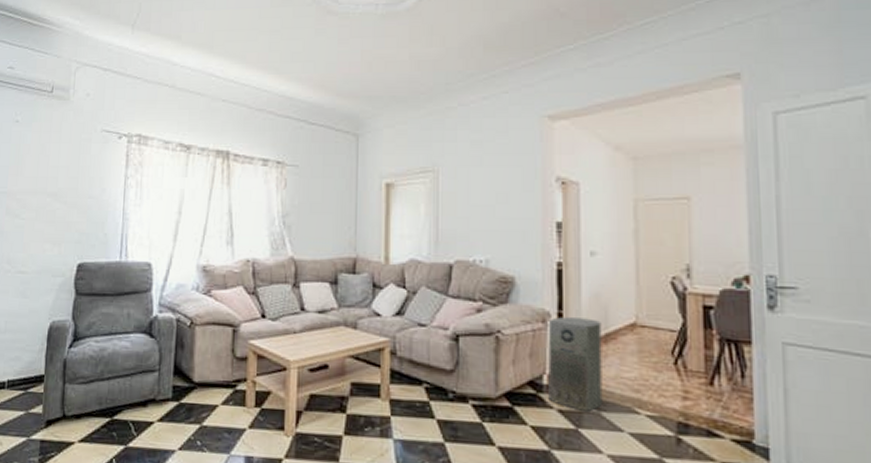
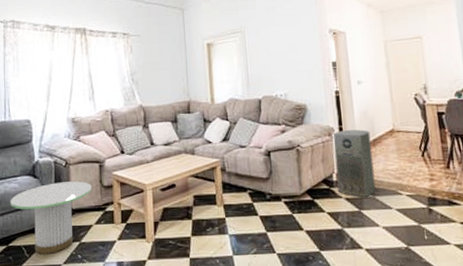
side table: none [119,346,221,435] -> present [10,181,92,254]

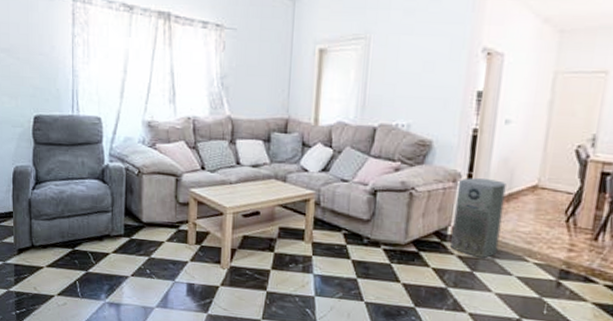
side table: present [10,181,92,254] -> none [77,191,165,264]

